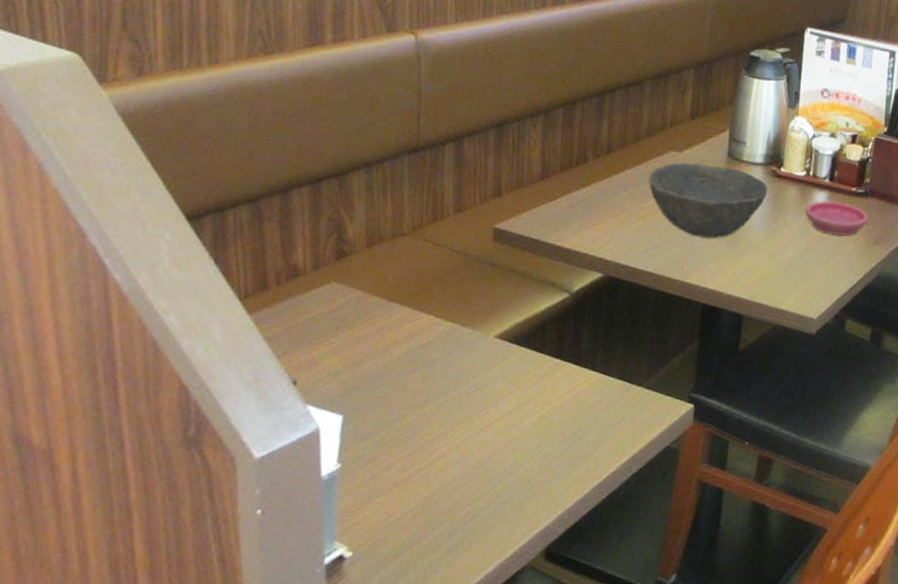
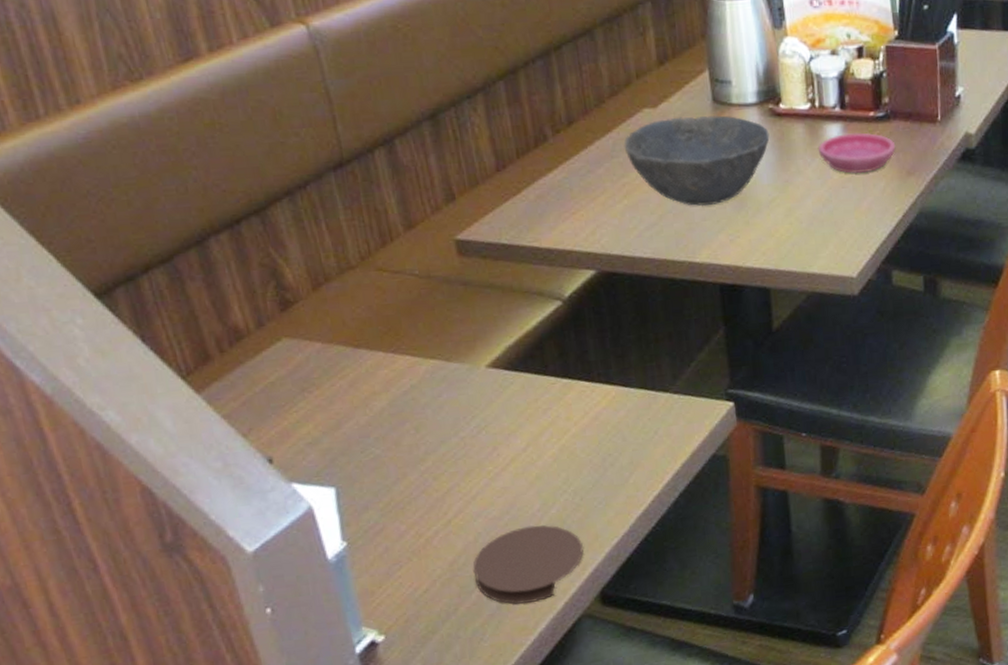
coaster: none [442,479,541,547] -> present [473,525,584,604]

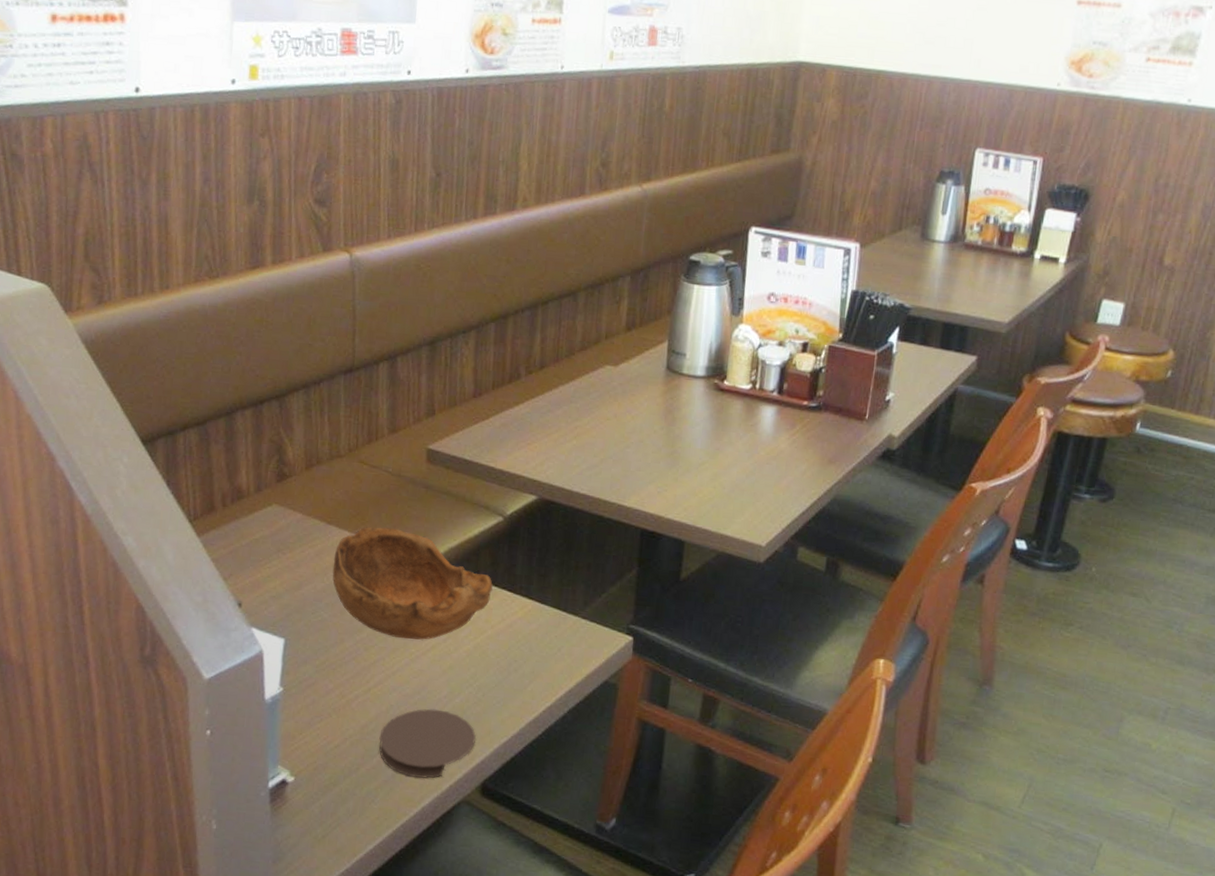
bowl: none [371,337,567,459] -> present [332,527,493,640]
bowl: present [624,115,770,207] -> none [583,377,711,458]
saucer: present [819,132,896,174] -> none [751,416,822,455]

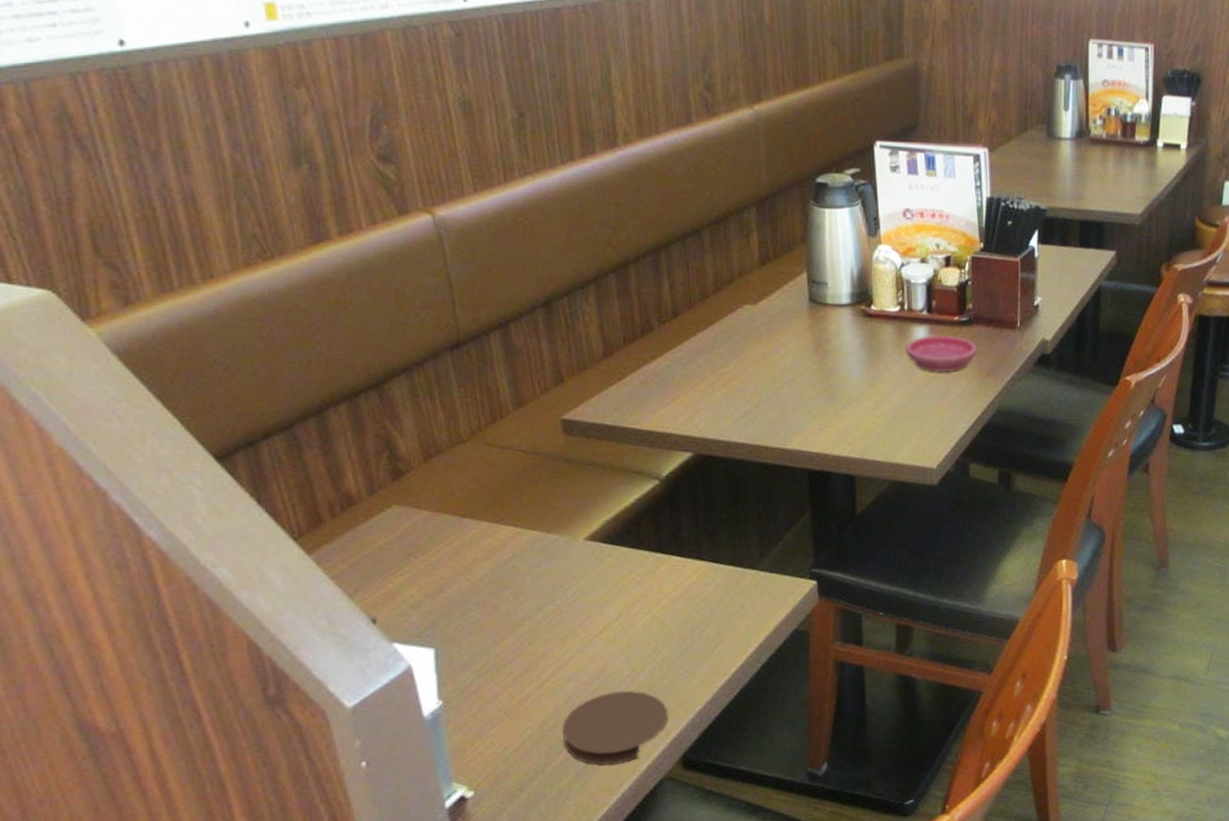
bowl: present [332,527,493,640] -> none [475,510,660,625]
saucer: none [751,416,822,455] -> present [906,335,977,373]

